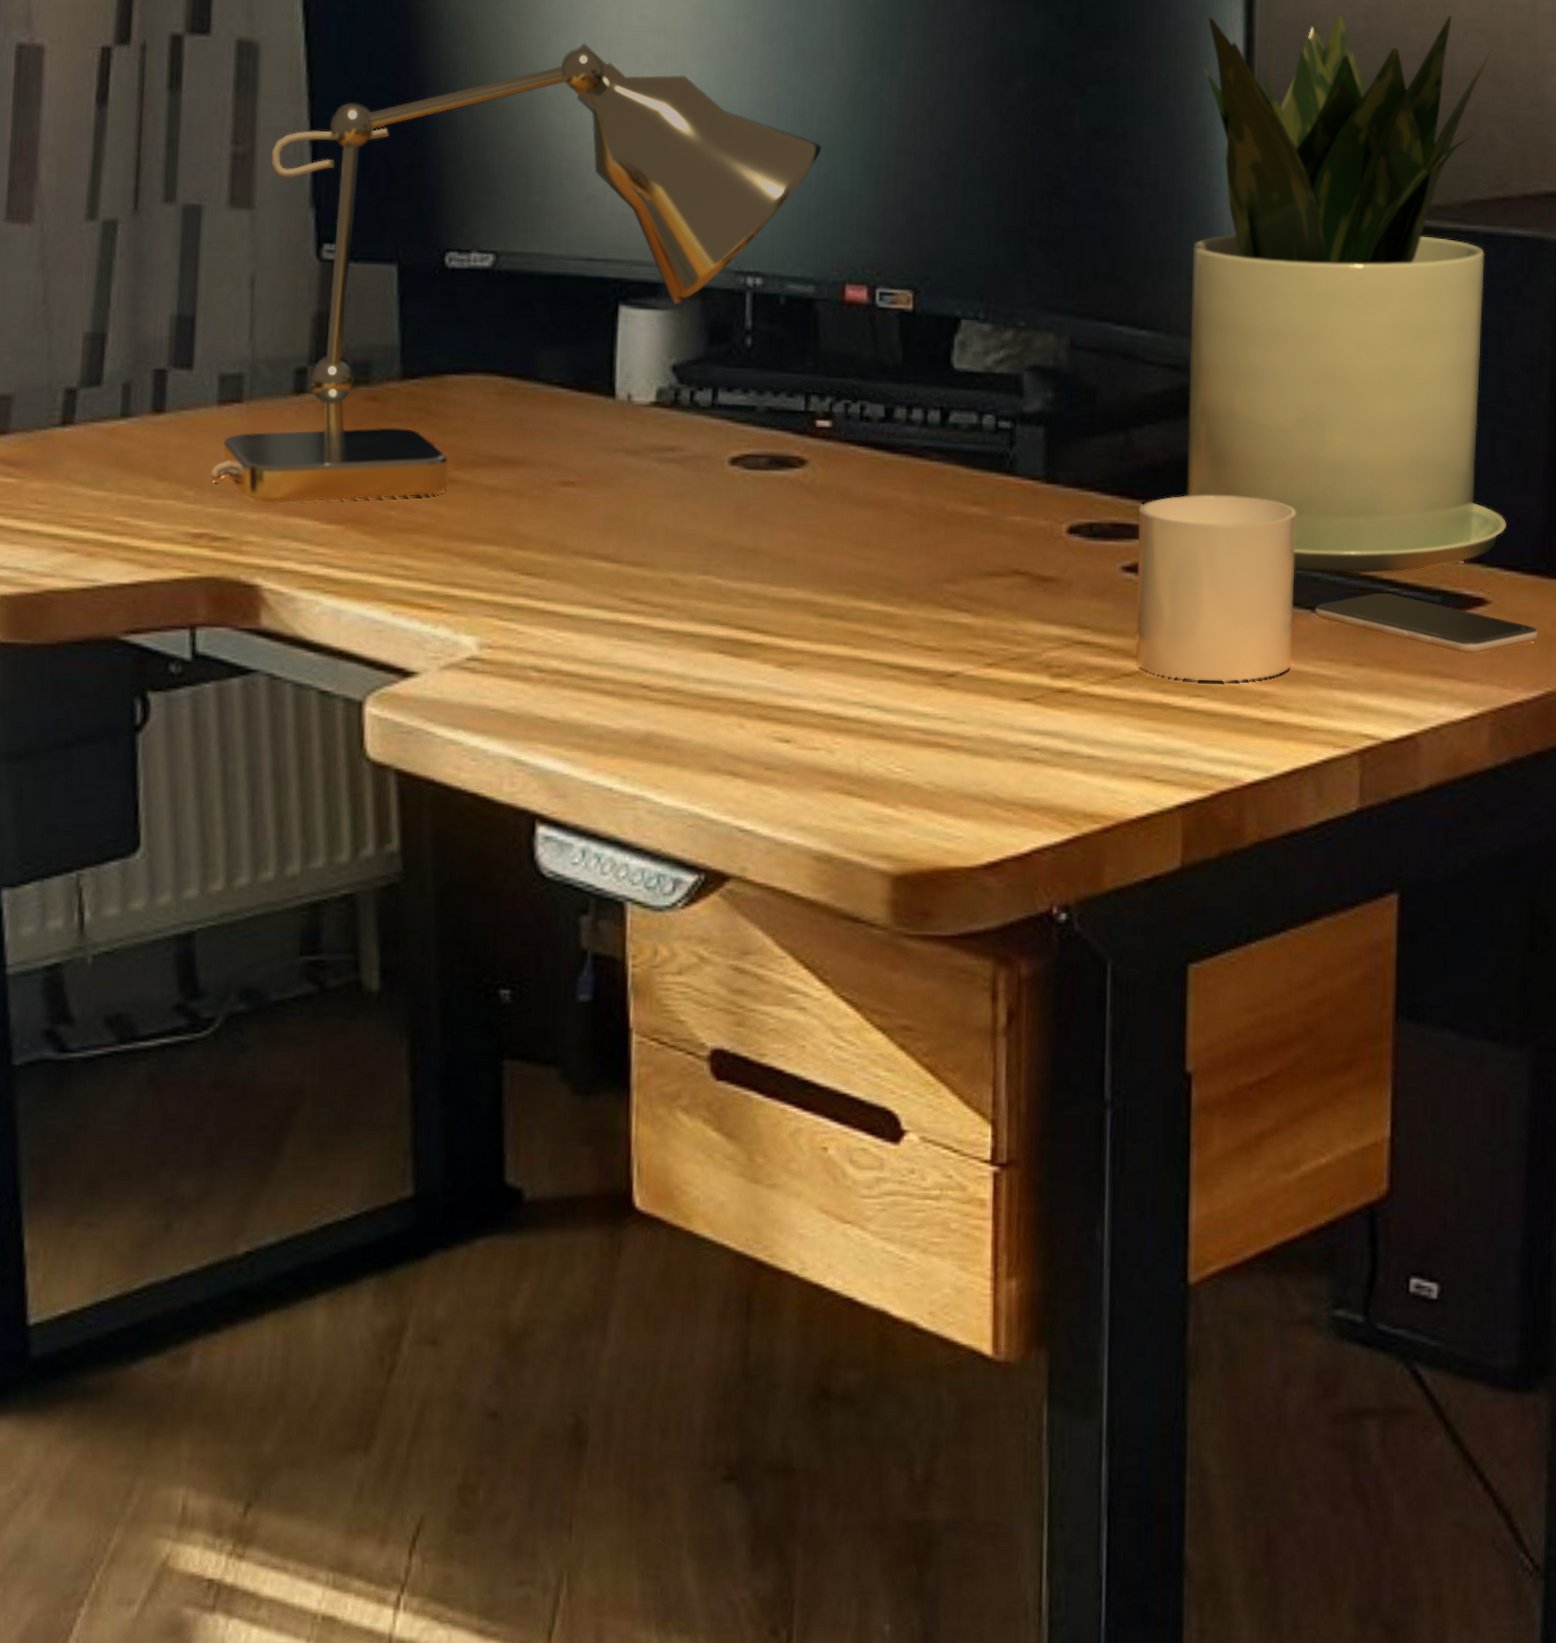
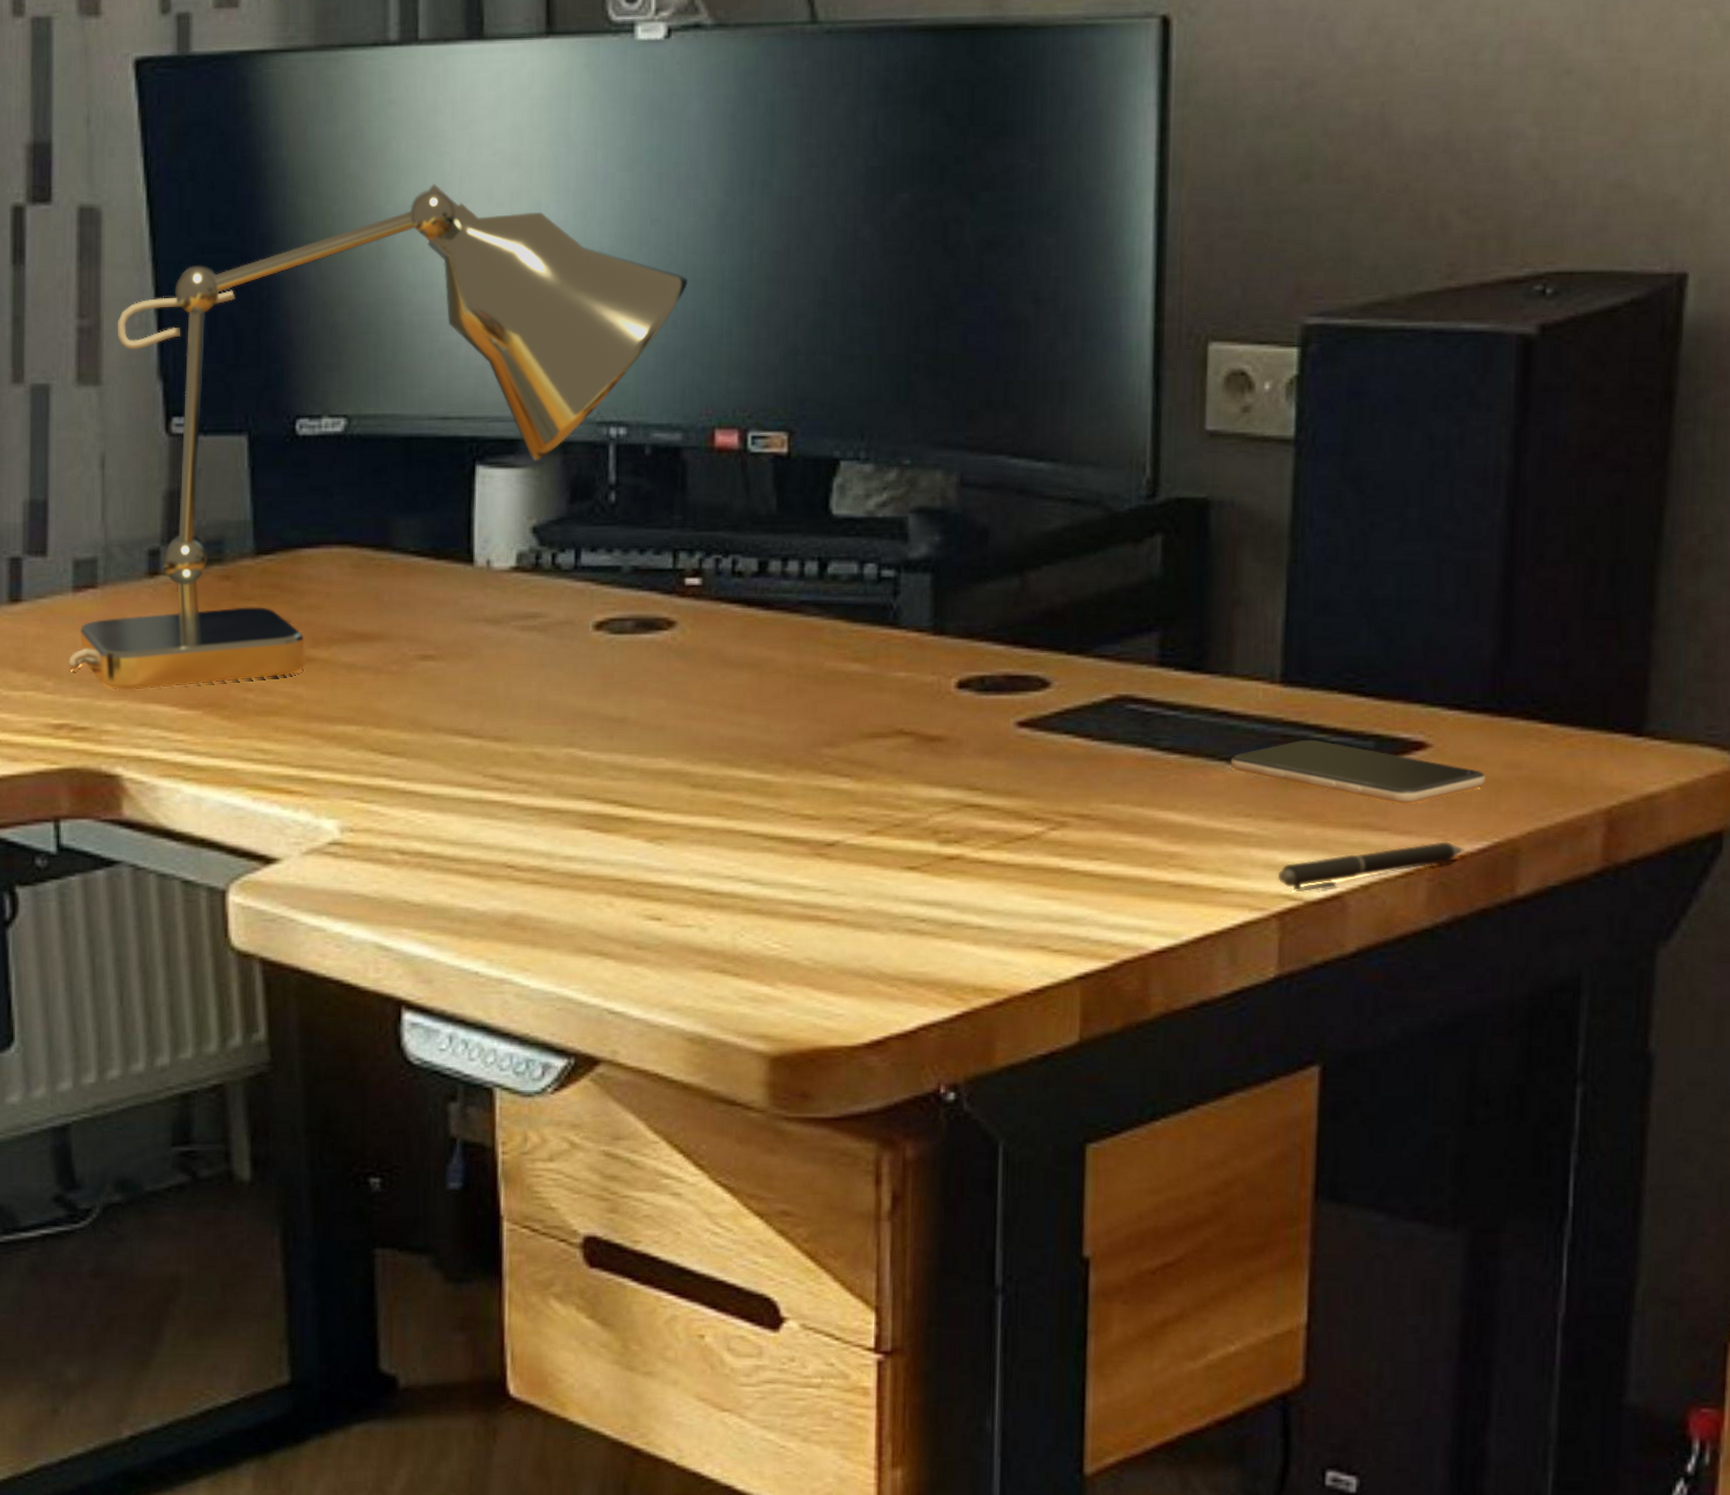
mug: present [1135,495,1296,682] -> none [1030,640,1211,843]
planter: present [1182,14,1506,574] -> none [1084,81,1452,720]
pen: none [1358,689,1522,733] -> present [1277,841,1466,893]

